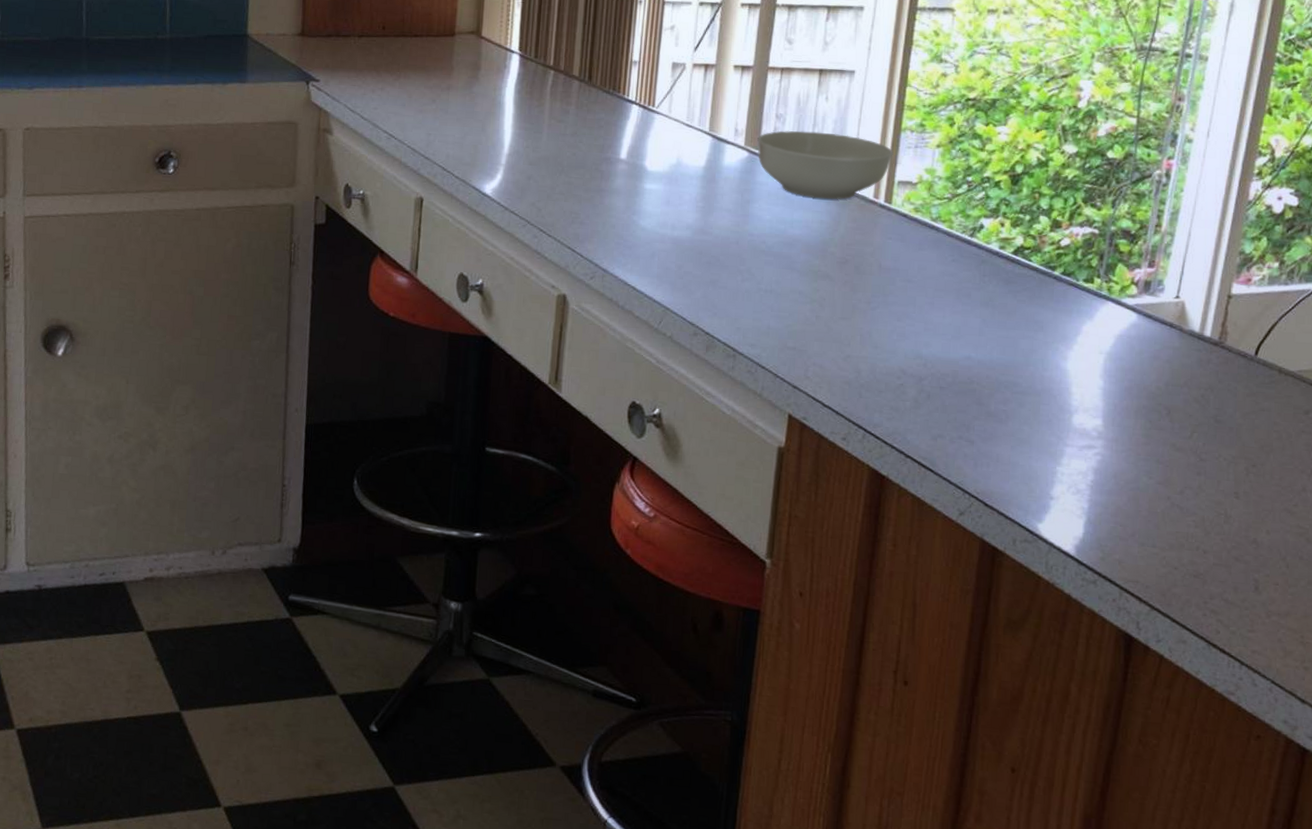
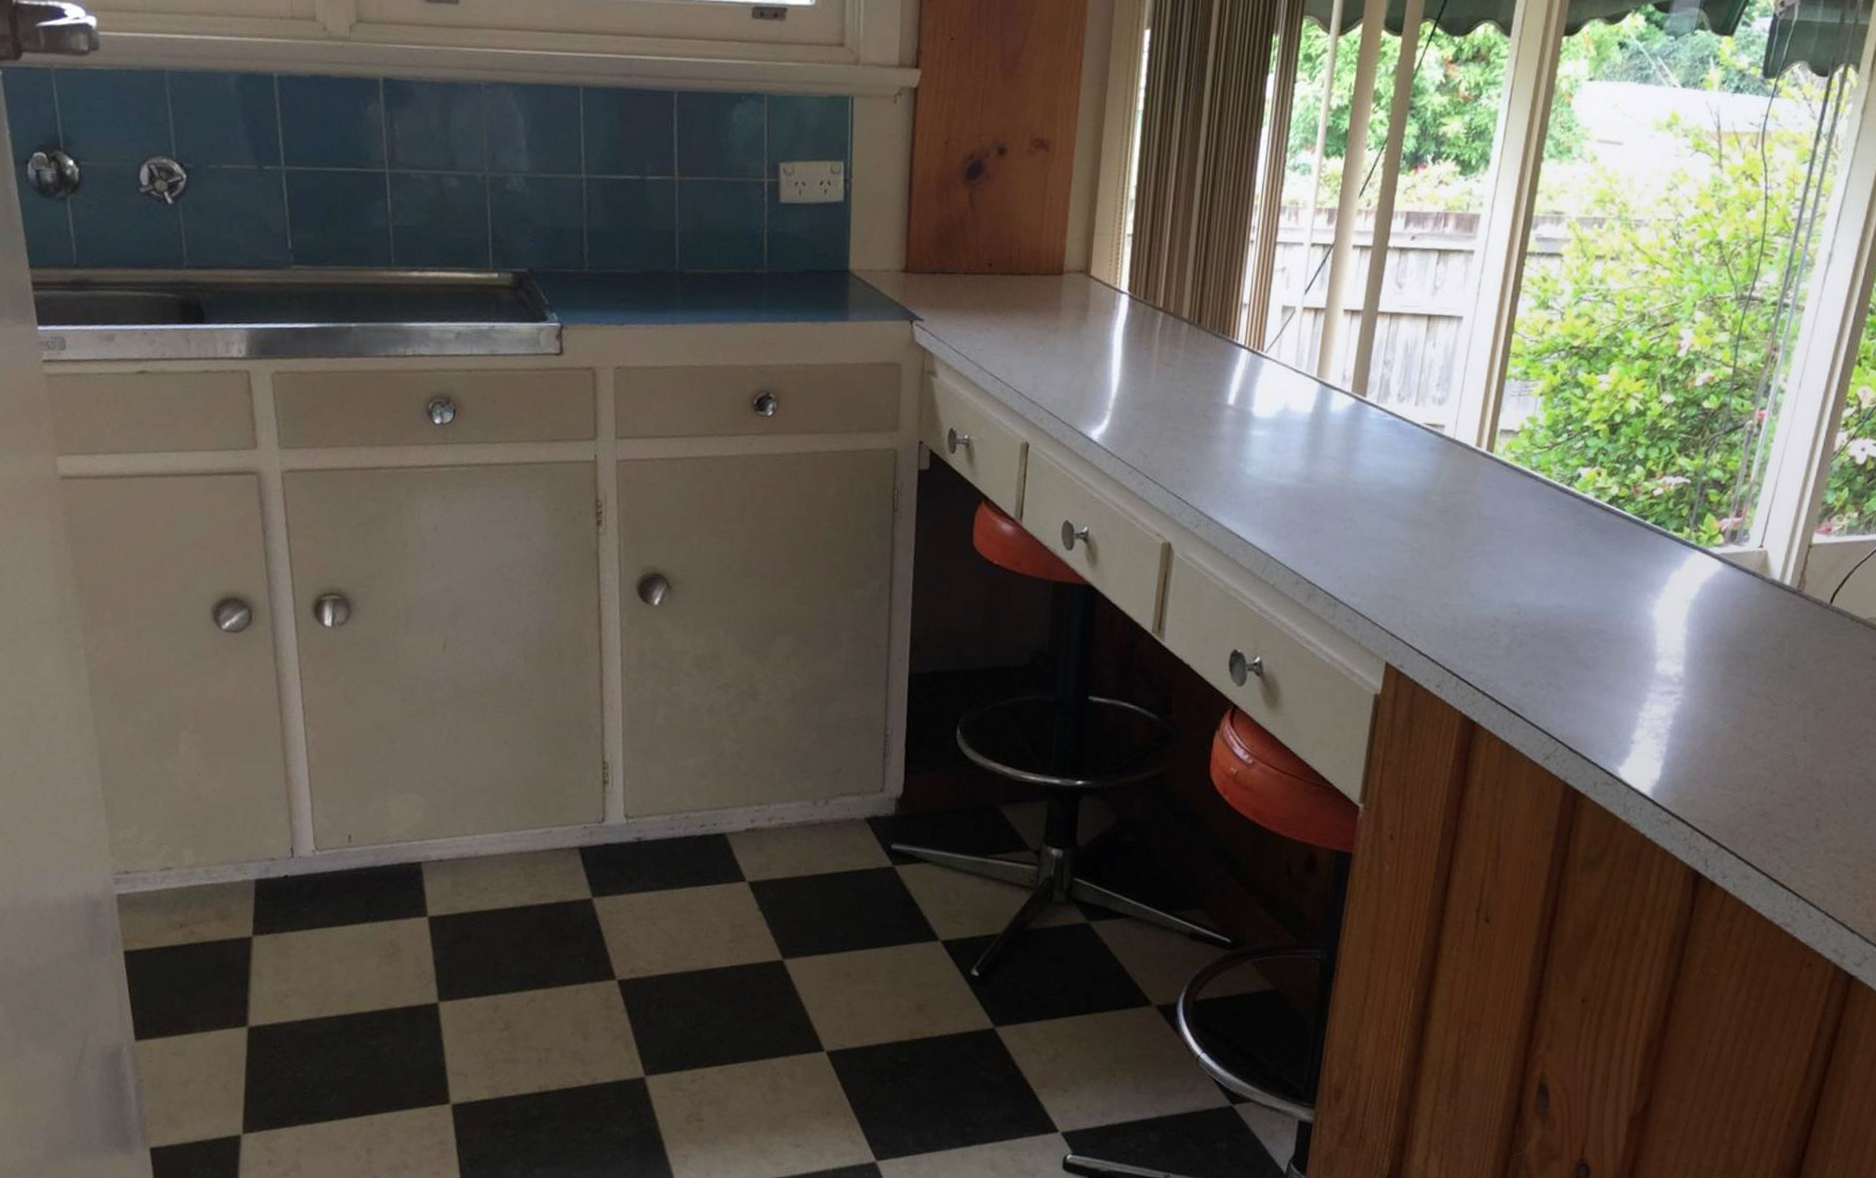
bowl: present [757,130,894,200] -> none [1364,377,1497,448]

